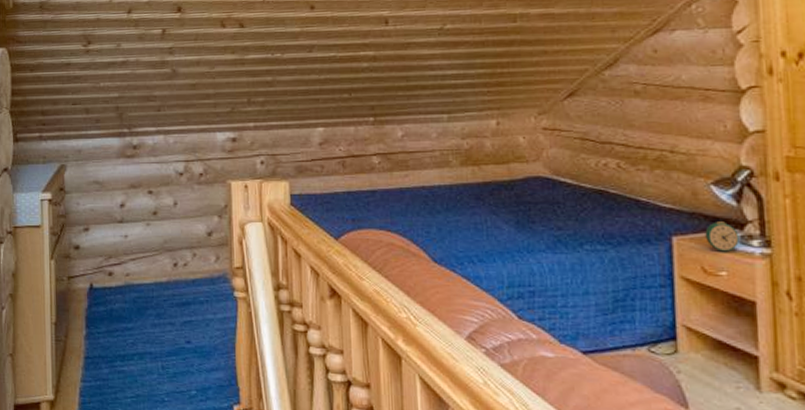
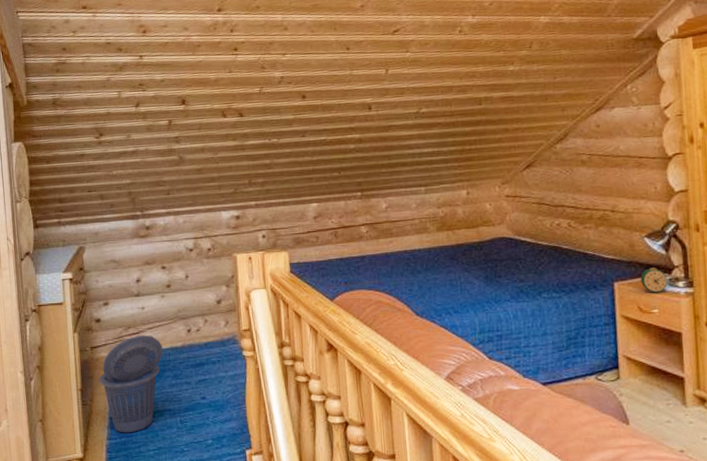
laundry basket: none [75,266,146,376] -> present [99,335,163,433]

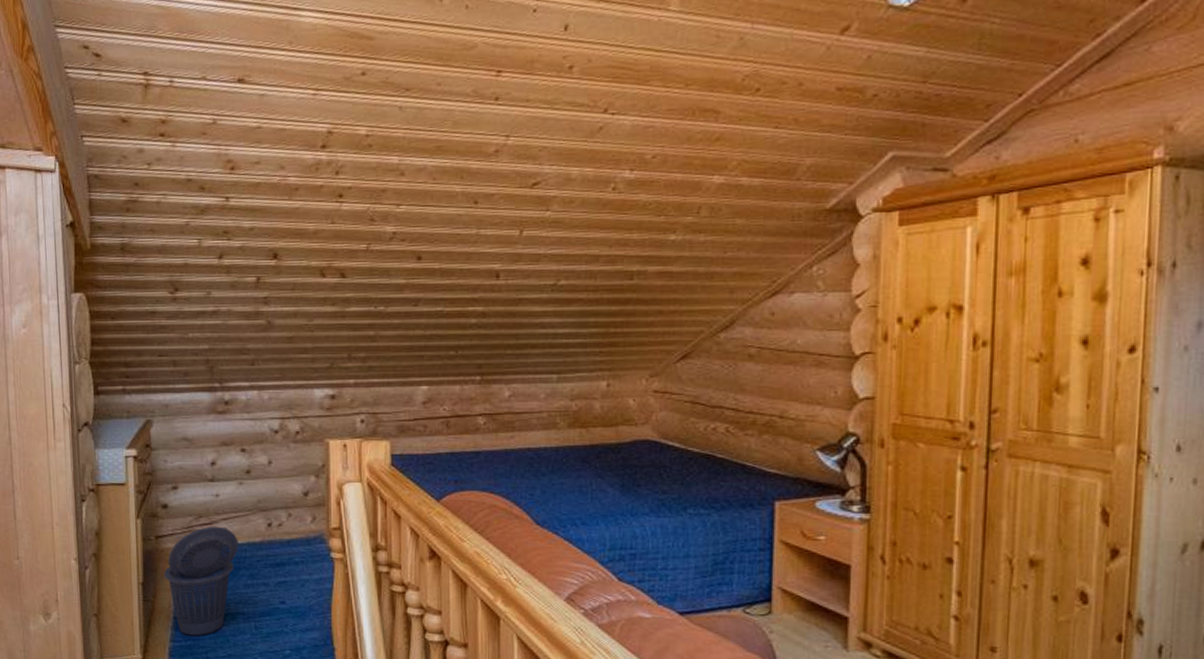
alarm clock: present [640,267,668,293] -> none [807,486,840,517]

